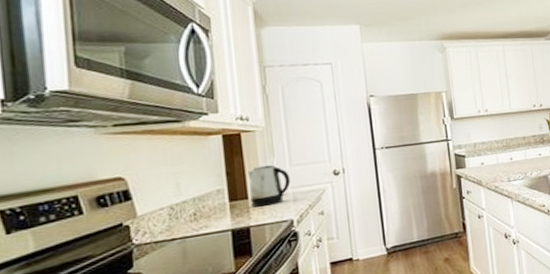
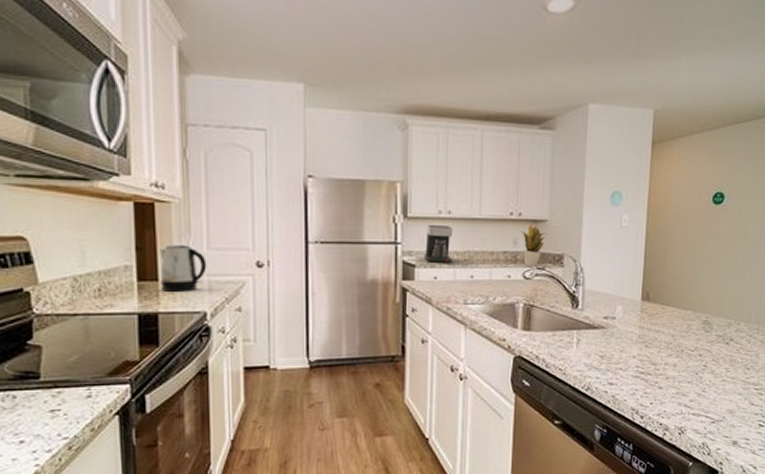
coffee maker: none [470,121,494,152] -> present [423,224,453,263]

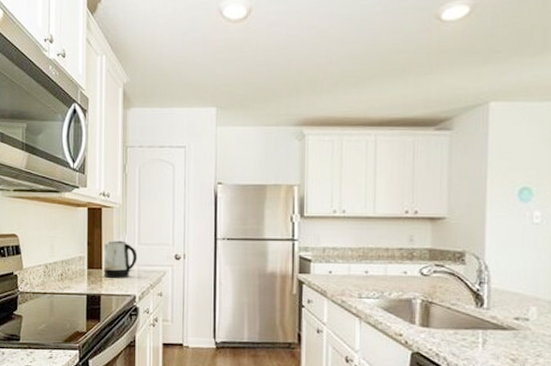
coffee maker: present [423,224,453,263] -> none [319,222,348,258]
potted plant: present [521,223,548,268] -> none [418,221,446,265]

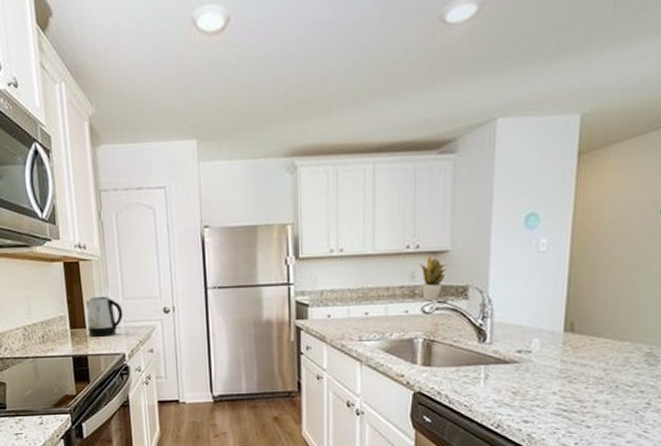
potted plant: none [418,221,446,265] -> present [419,255,449,302]

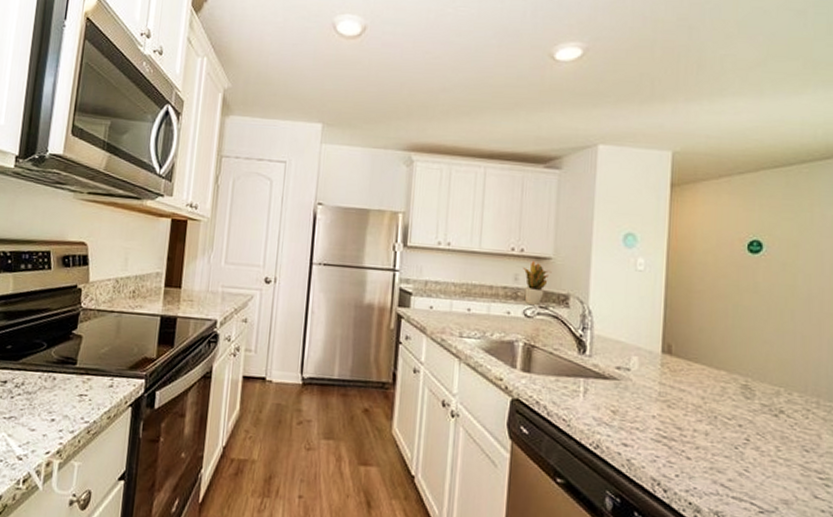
kettle: present [85,296,123,337] -> none [182,257,223,300]

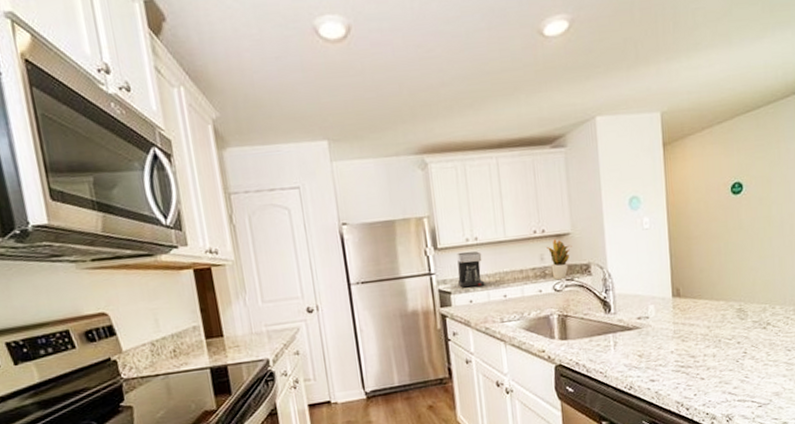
coffee maker: none [420,254,452,294] -> present [457,251,485,288]

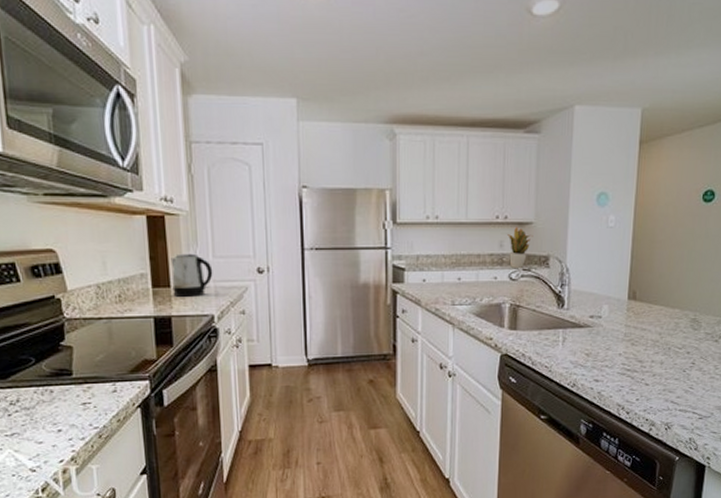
kettle: none [221,301,264,346] -> present [171,253,213,297]
coffee maker: present [457,251,485,288] -> none [412,229,441,266]

